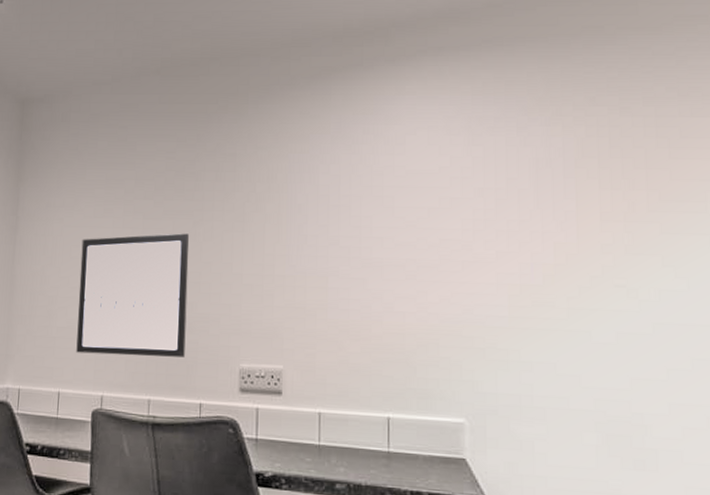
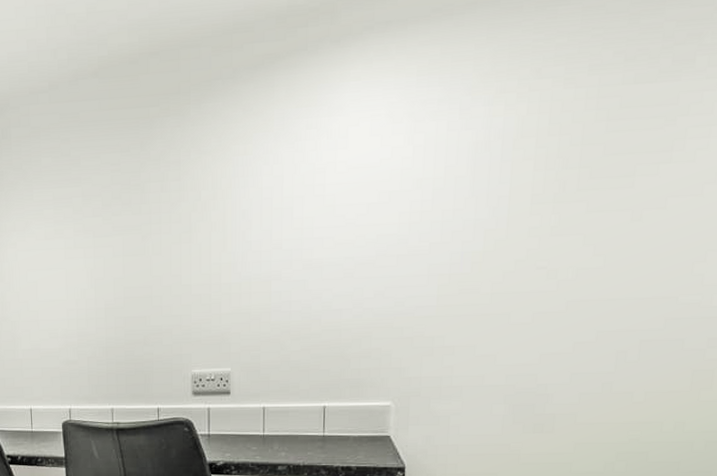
wall art: present [76,233,189,357] -> none [36,248,142,372]

